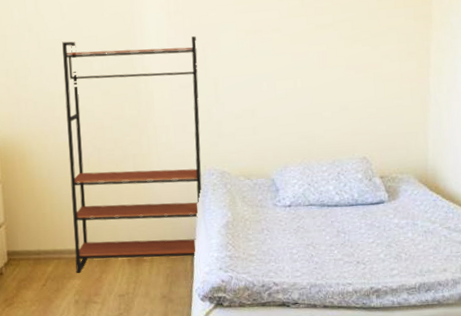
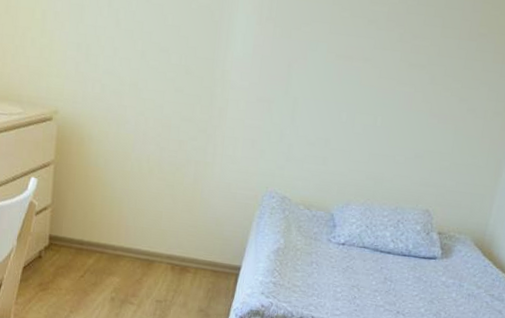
bookshelf: present [62,35,202,273] -> none [117,25,284,276]

